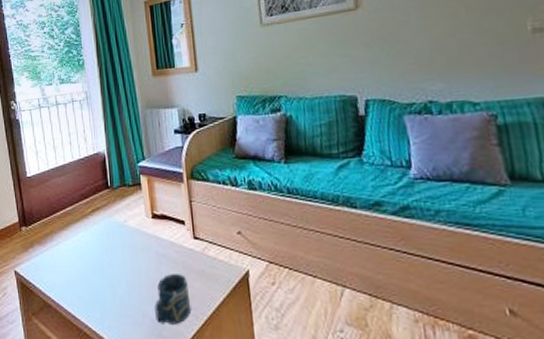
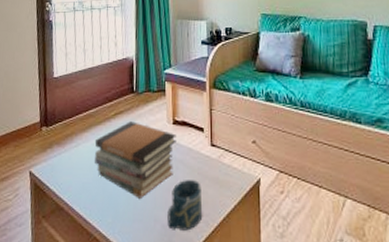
book stack: none [74,217,157,294] -> present [94,121,176,198]

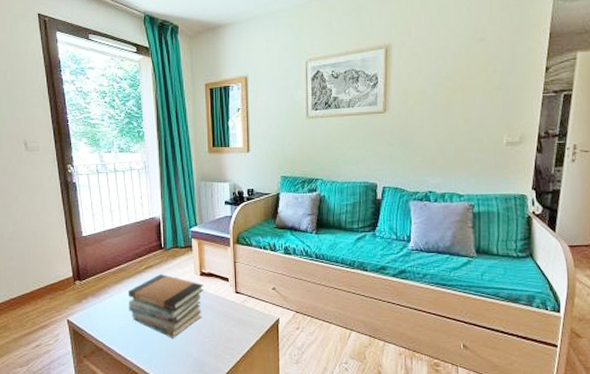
cup: present [167,180,203,231] -> none [198,322,229,362]

